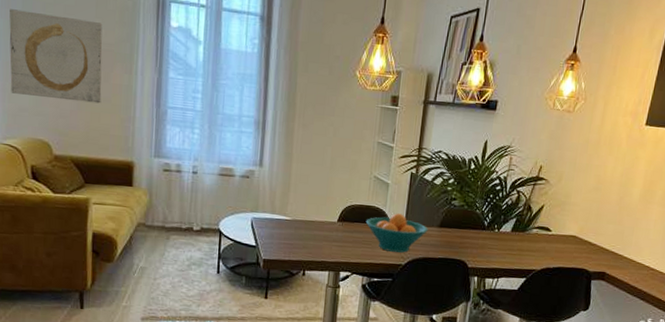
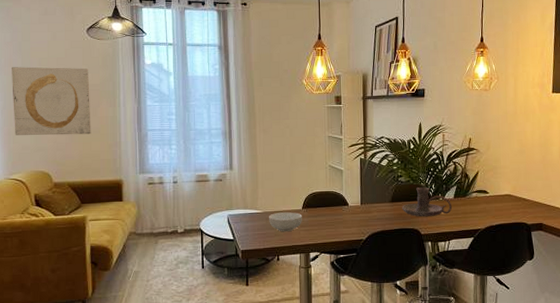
cereal bowl: none [298,222,336,245] -> present [269,212,302,232]
fruit bowl: present [365,213,428,253] -> none [326,195,382,229]
candle holder: none [450,214,507,250] -> present [402,187,452,217]

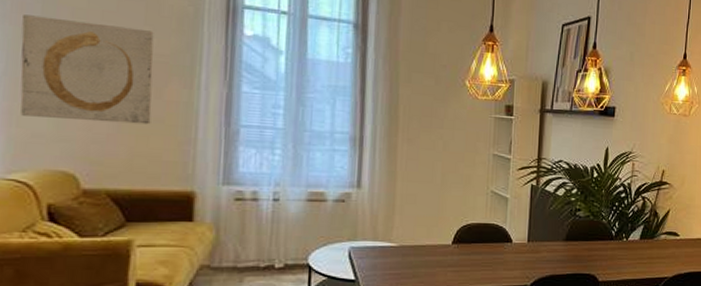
cereal bowl: present [269,212,302,232] -> none [406,246,451,273]
candle holder: present [402,187,452,217] -> none [578,225,636,261]

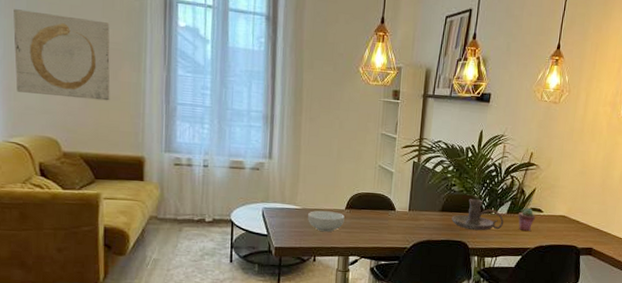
cereal bowl: none [406,246,451,273] -> present [308,210,345,232]
candle holder: none [578,225,636,261] -> present [452,199,504,231]
potted succulent: none [652,233,672,258] -> present [518,208,536,231]

